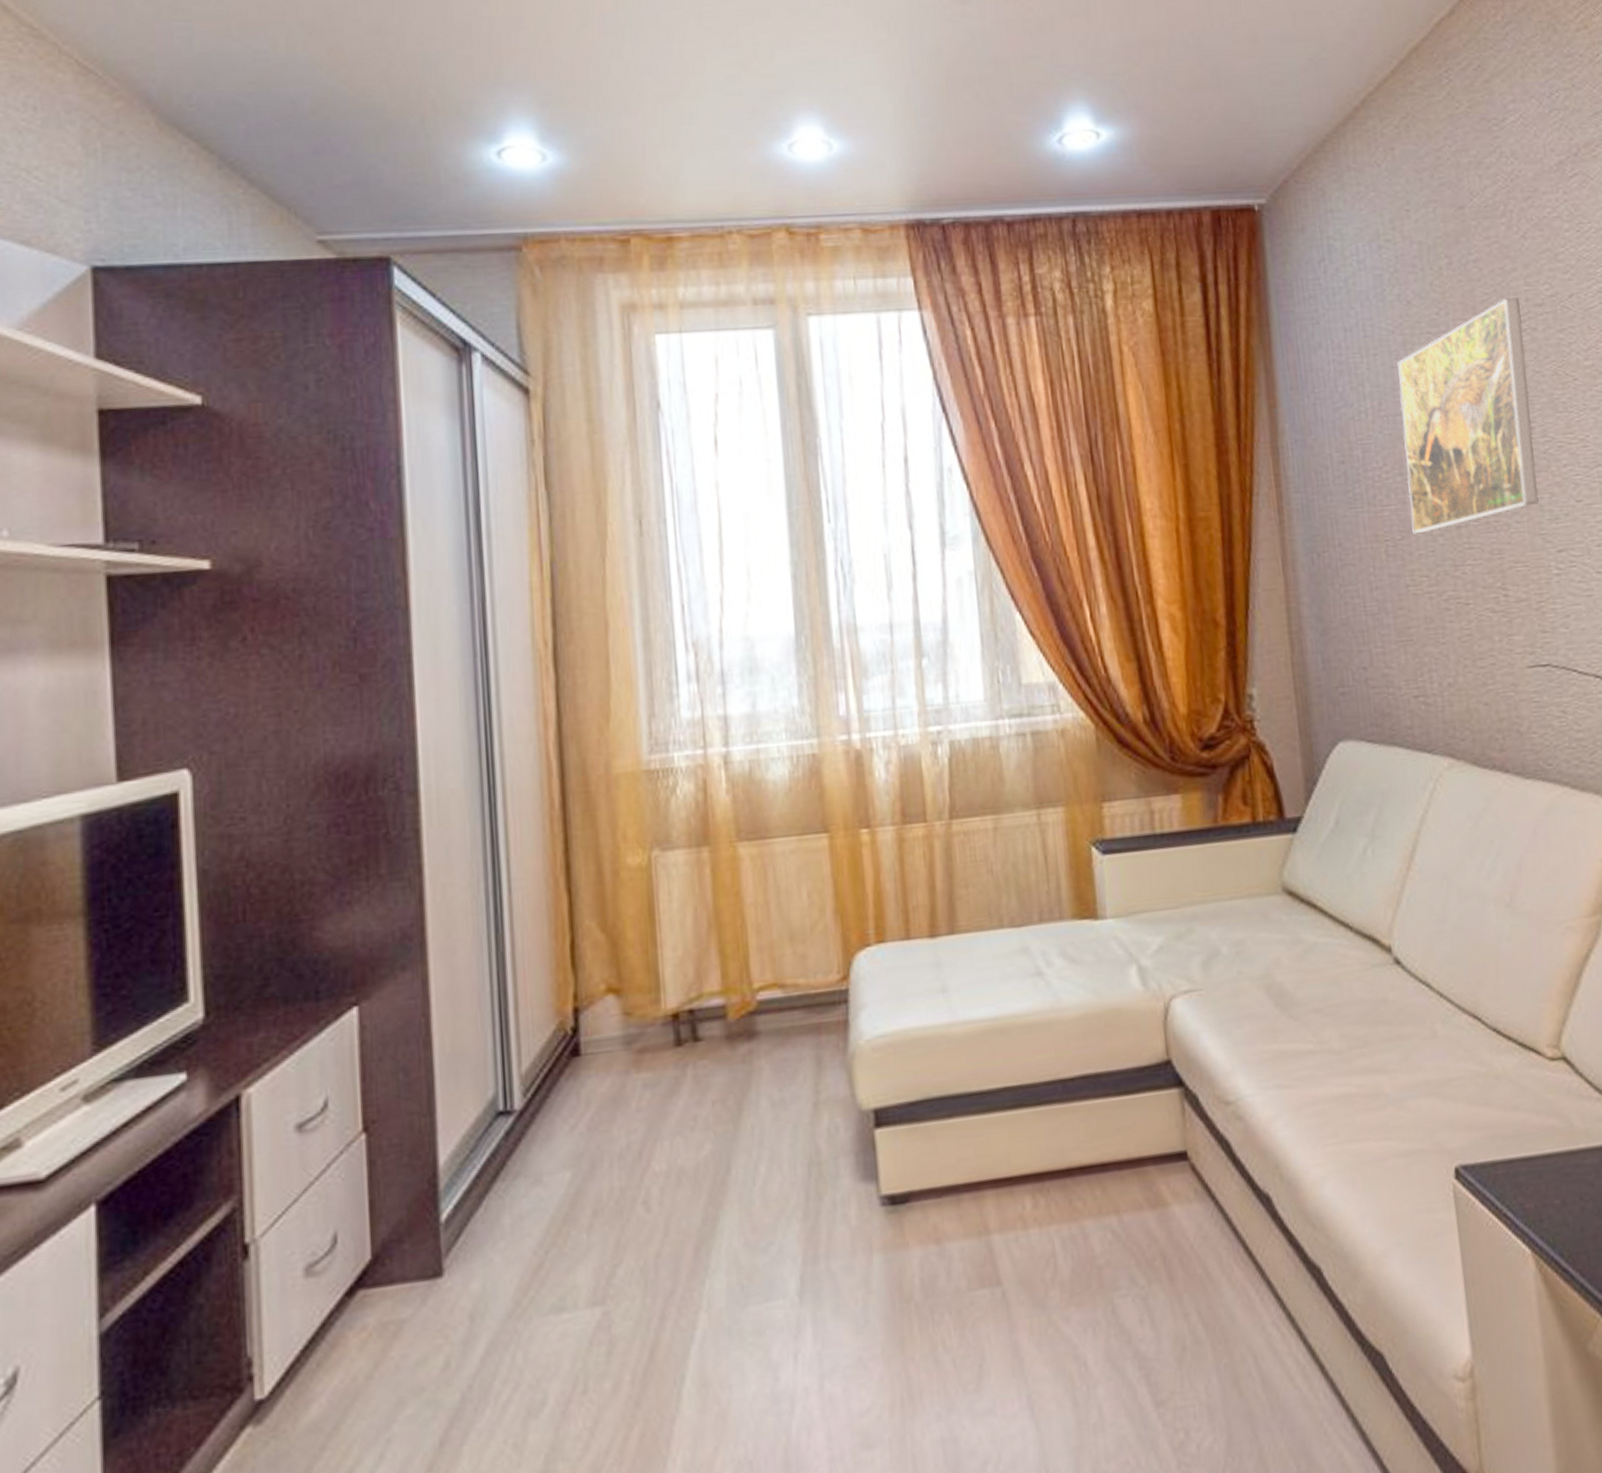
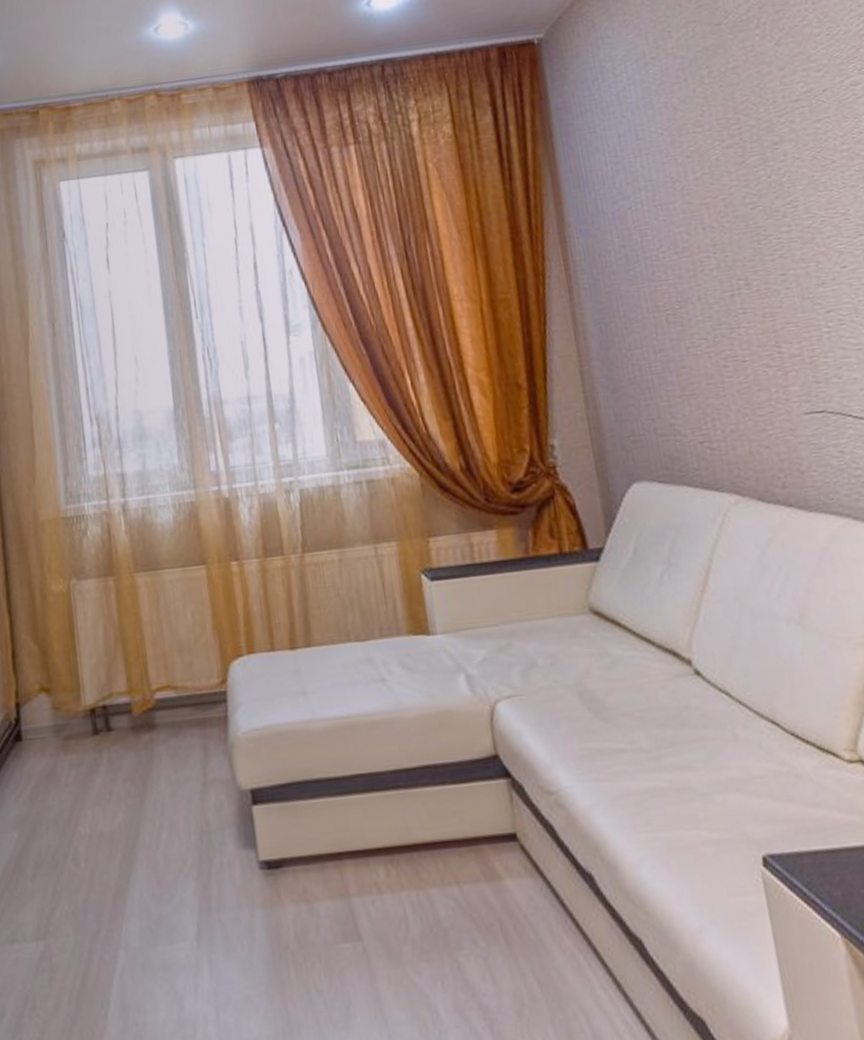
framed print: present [1396,297,1539,534] -> none [667,96,806,304]

